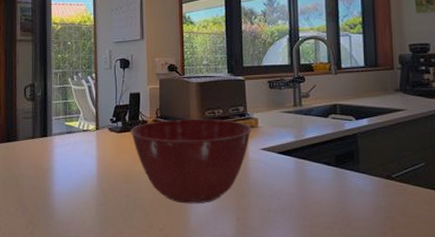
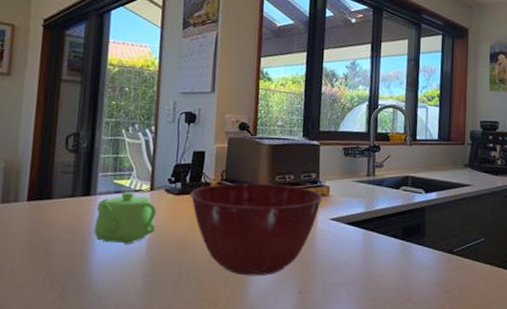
teapot: none [53,132,104,178] -> present [94,191,157,244]

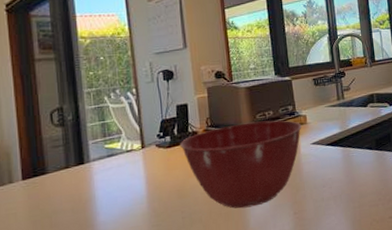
teapot: present [94,191,157,244] -> none [92,153,153,204]

